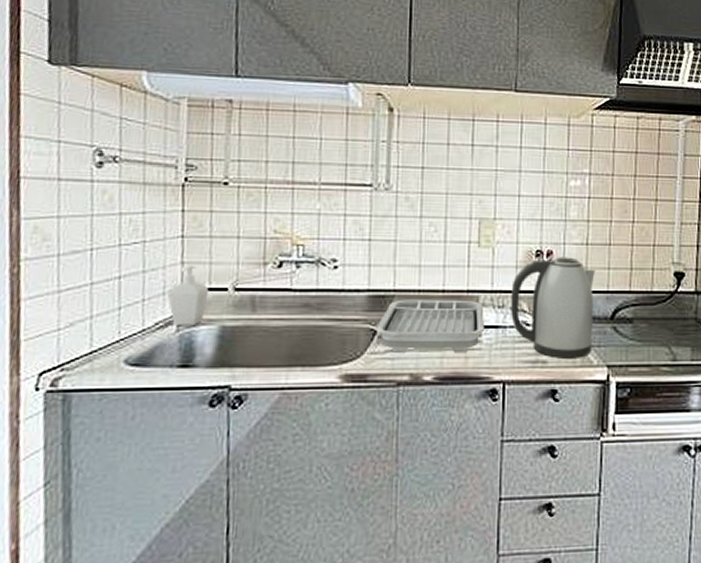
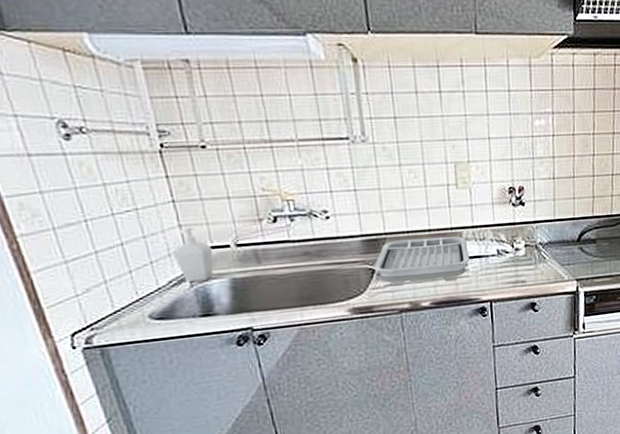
kettle: present [511,257,596,359] -> none [489,191,563,278]

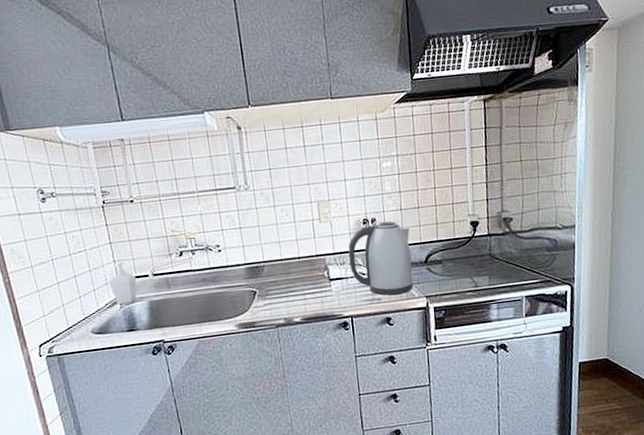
dish rack: present [374,236,469,286] -> none [255,262,332,305]
kettle: none [489,191,563,278] -> present [348,221,413,296]

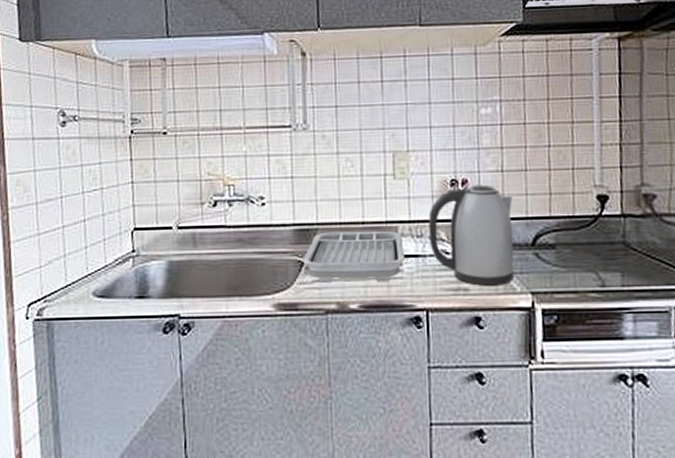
soap bottle: present [109,262,137,304] -> none [123,207,157,261]
dish rack: none [255,262,332,305] -> present [303,230,404,283]

